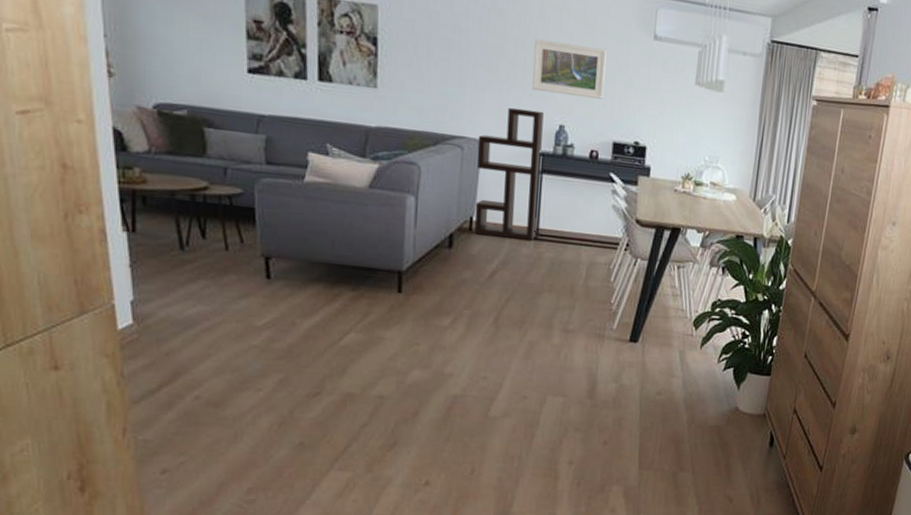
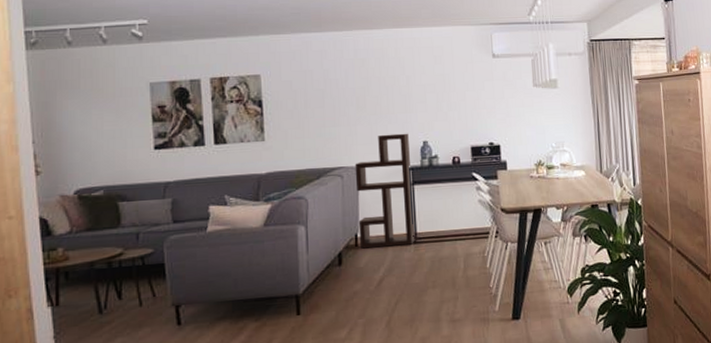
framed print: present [532,39,607,99] -> none [394,73,457,118]

